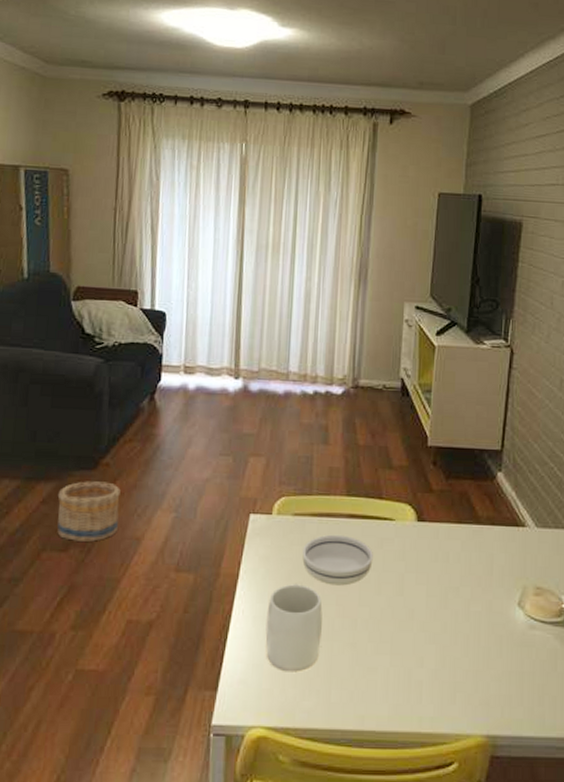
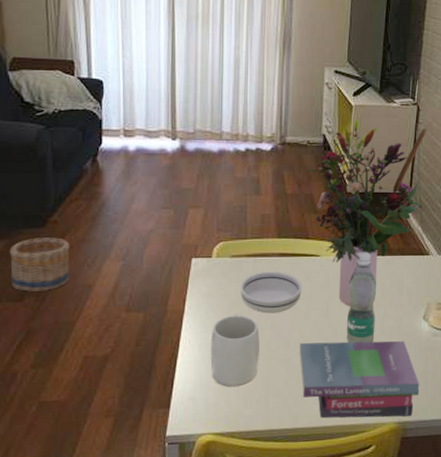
books: none [368,624,514,729] -> present [299,341,420,418]
bouquet: none [379,354,522,584] -> present [304,113,427,307]
bottle: none [424,518,462,631] -> present [346,252,377,344]

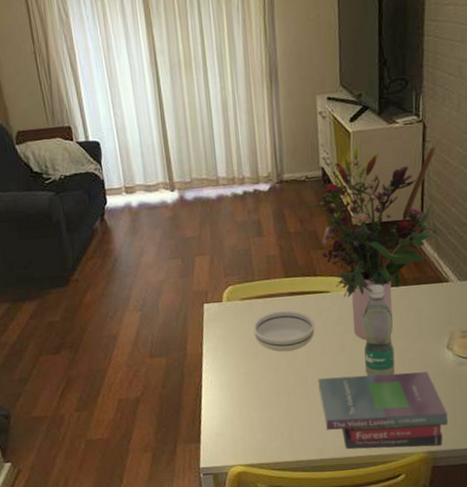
basket: present [9,237,70,293] -> none [41,294,96,345]
mug: present [210,314,260,388] -> none [230,354,280,423]

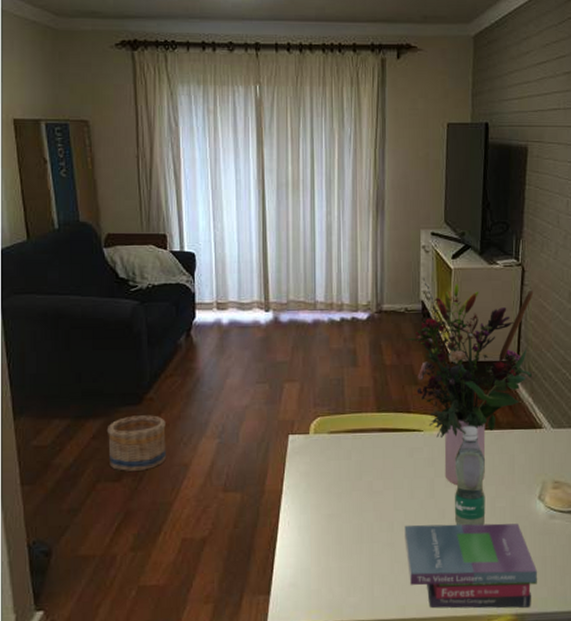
basket: none [41,294,96,345] -> present [106,415,166,472]
bowl: present [253,310,315,352] -> none [340,447,405,494]

